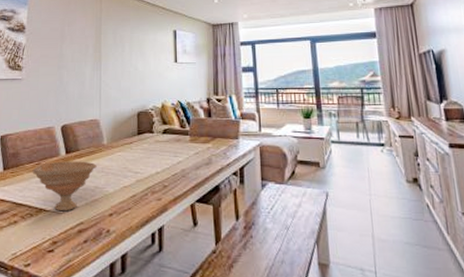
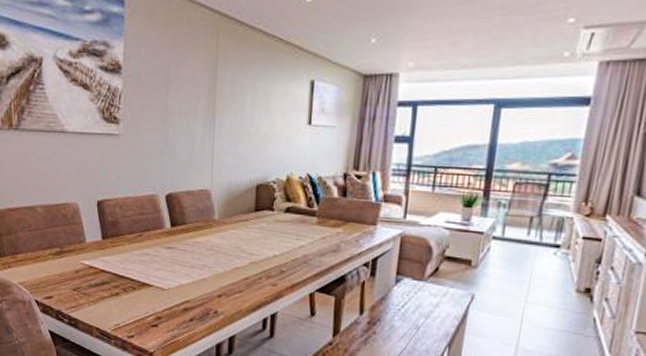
bowl: present [32,161,97,210] -> none [134,234,206,288]

